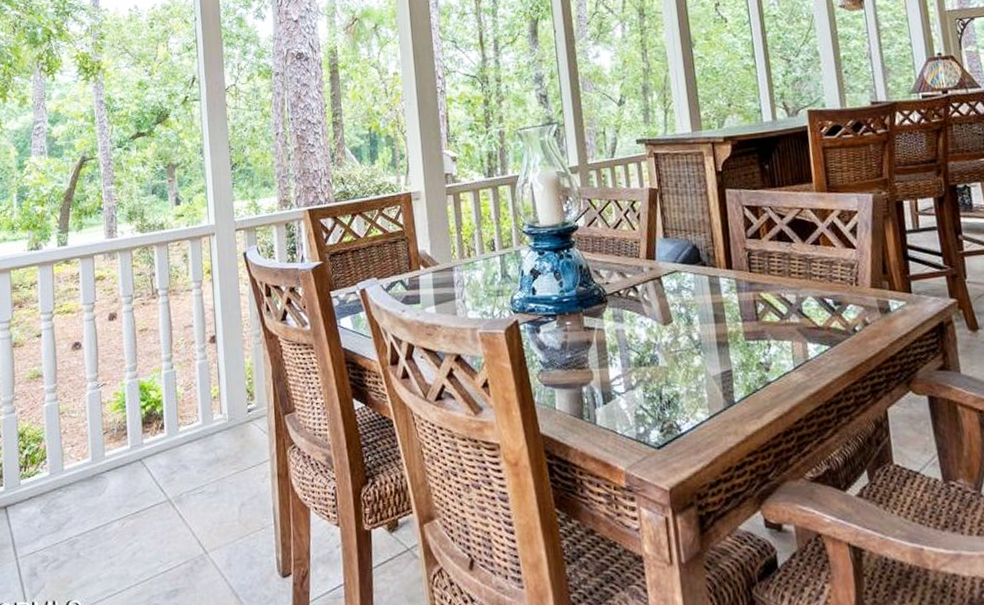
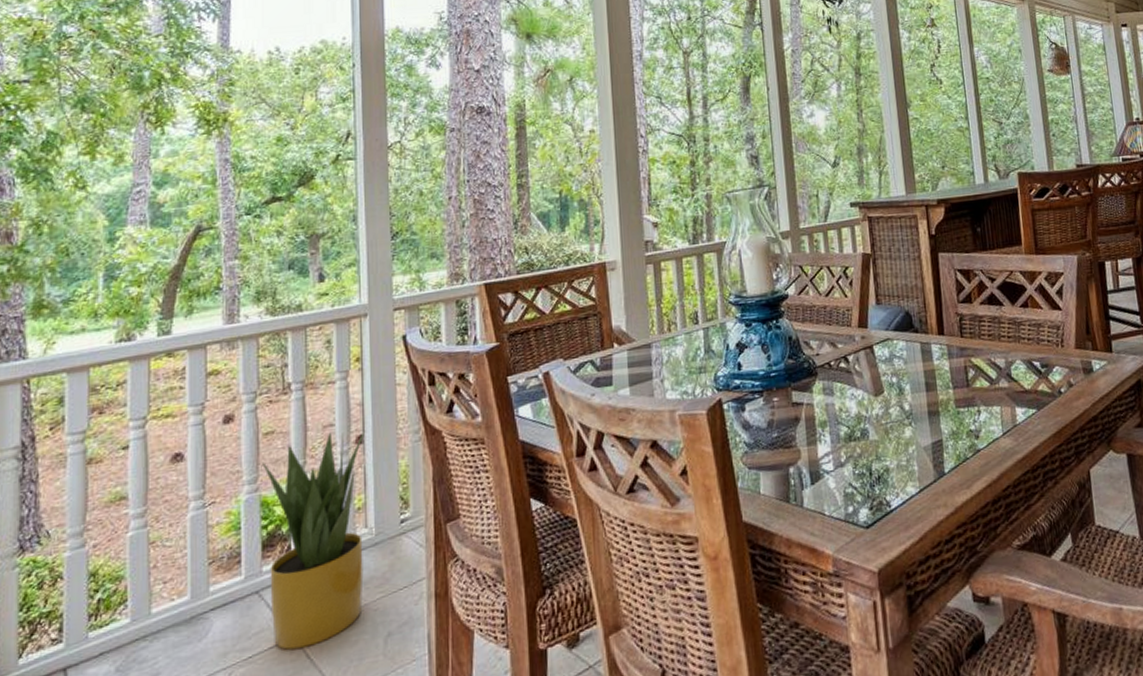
planter: none [138,332,221,510] -> present [261,431,366,650]

